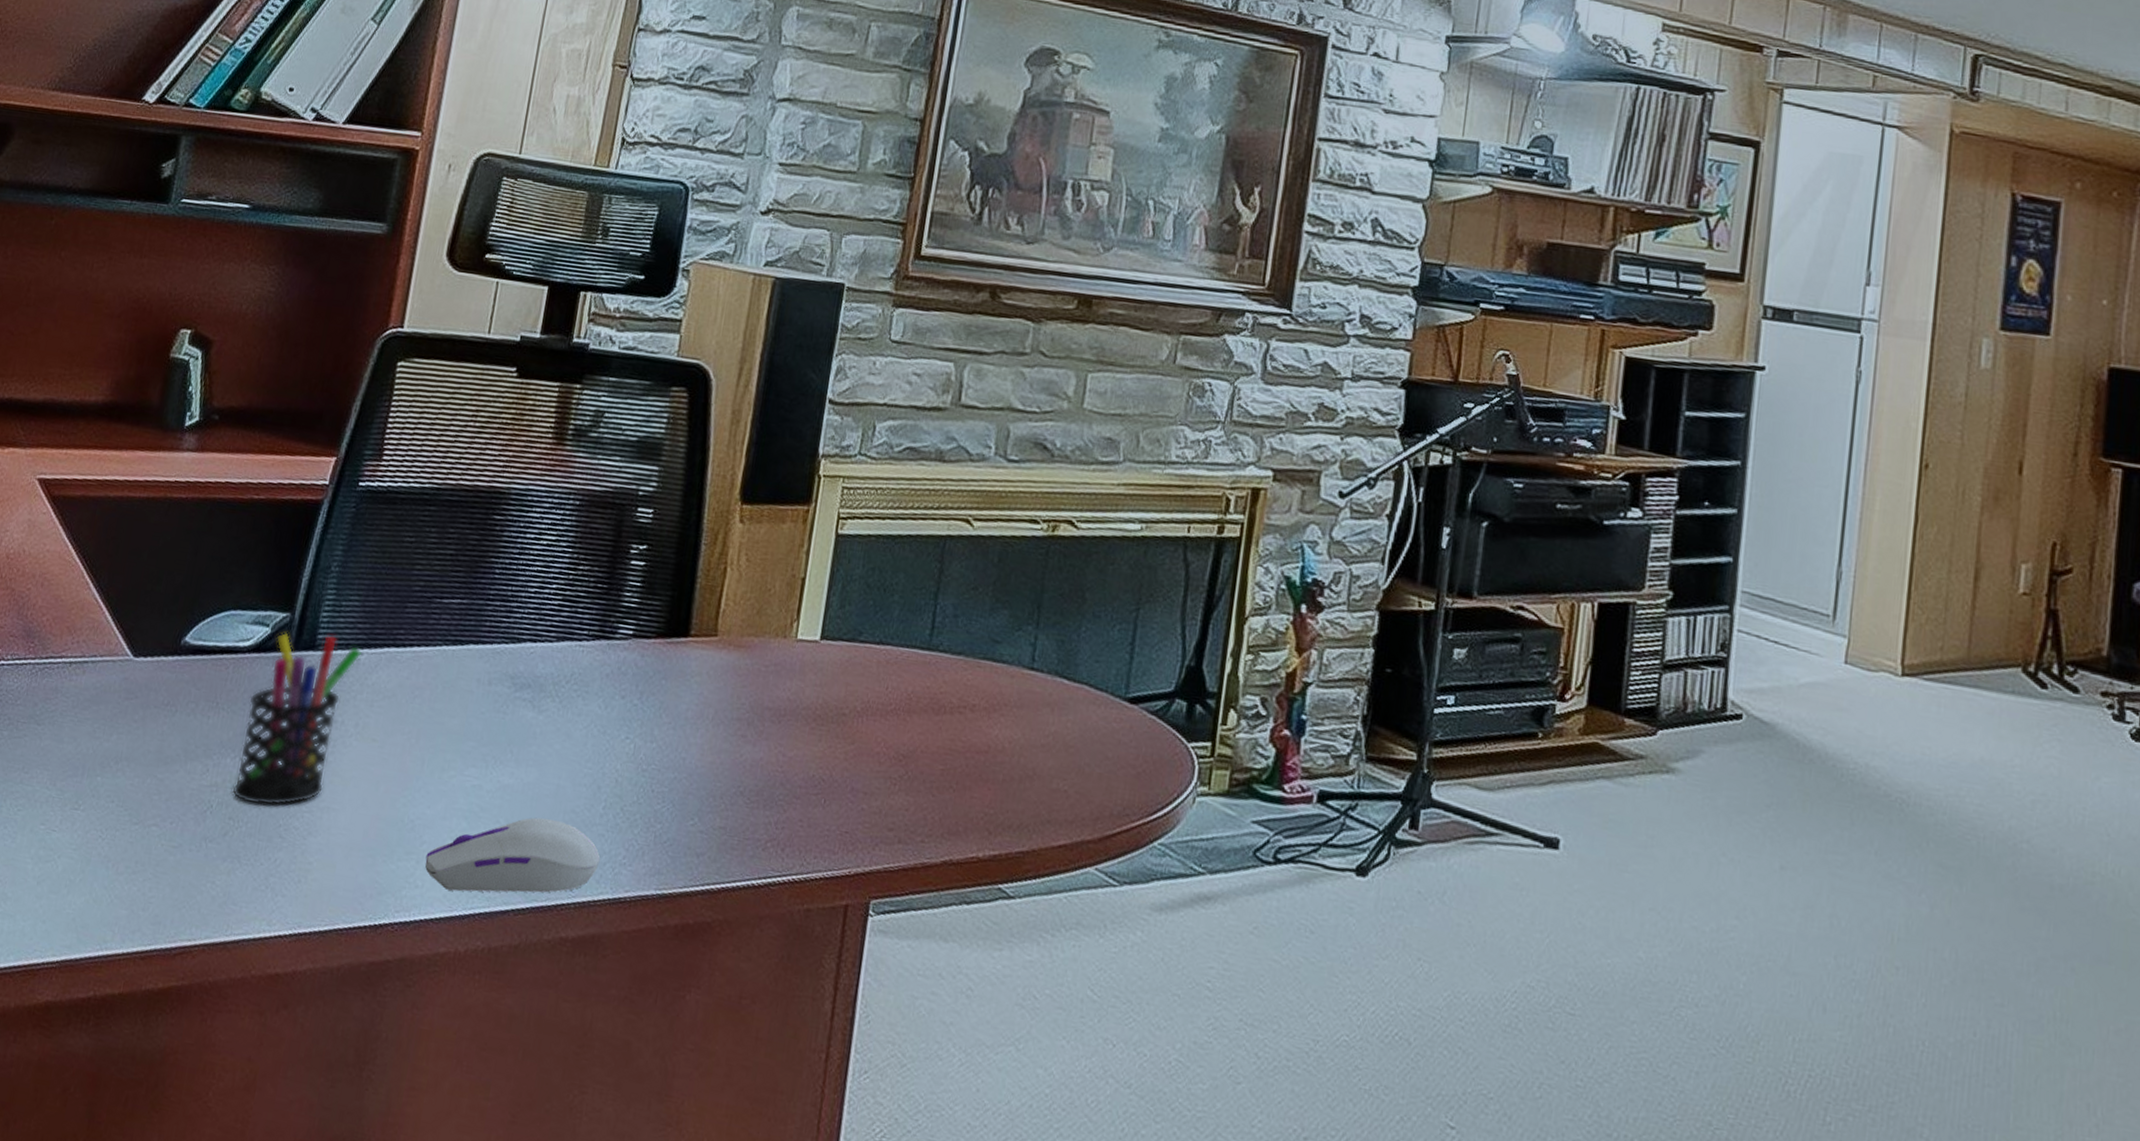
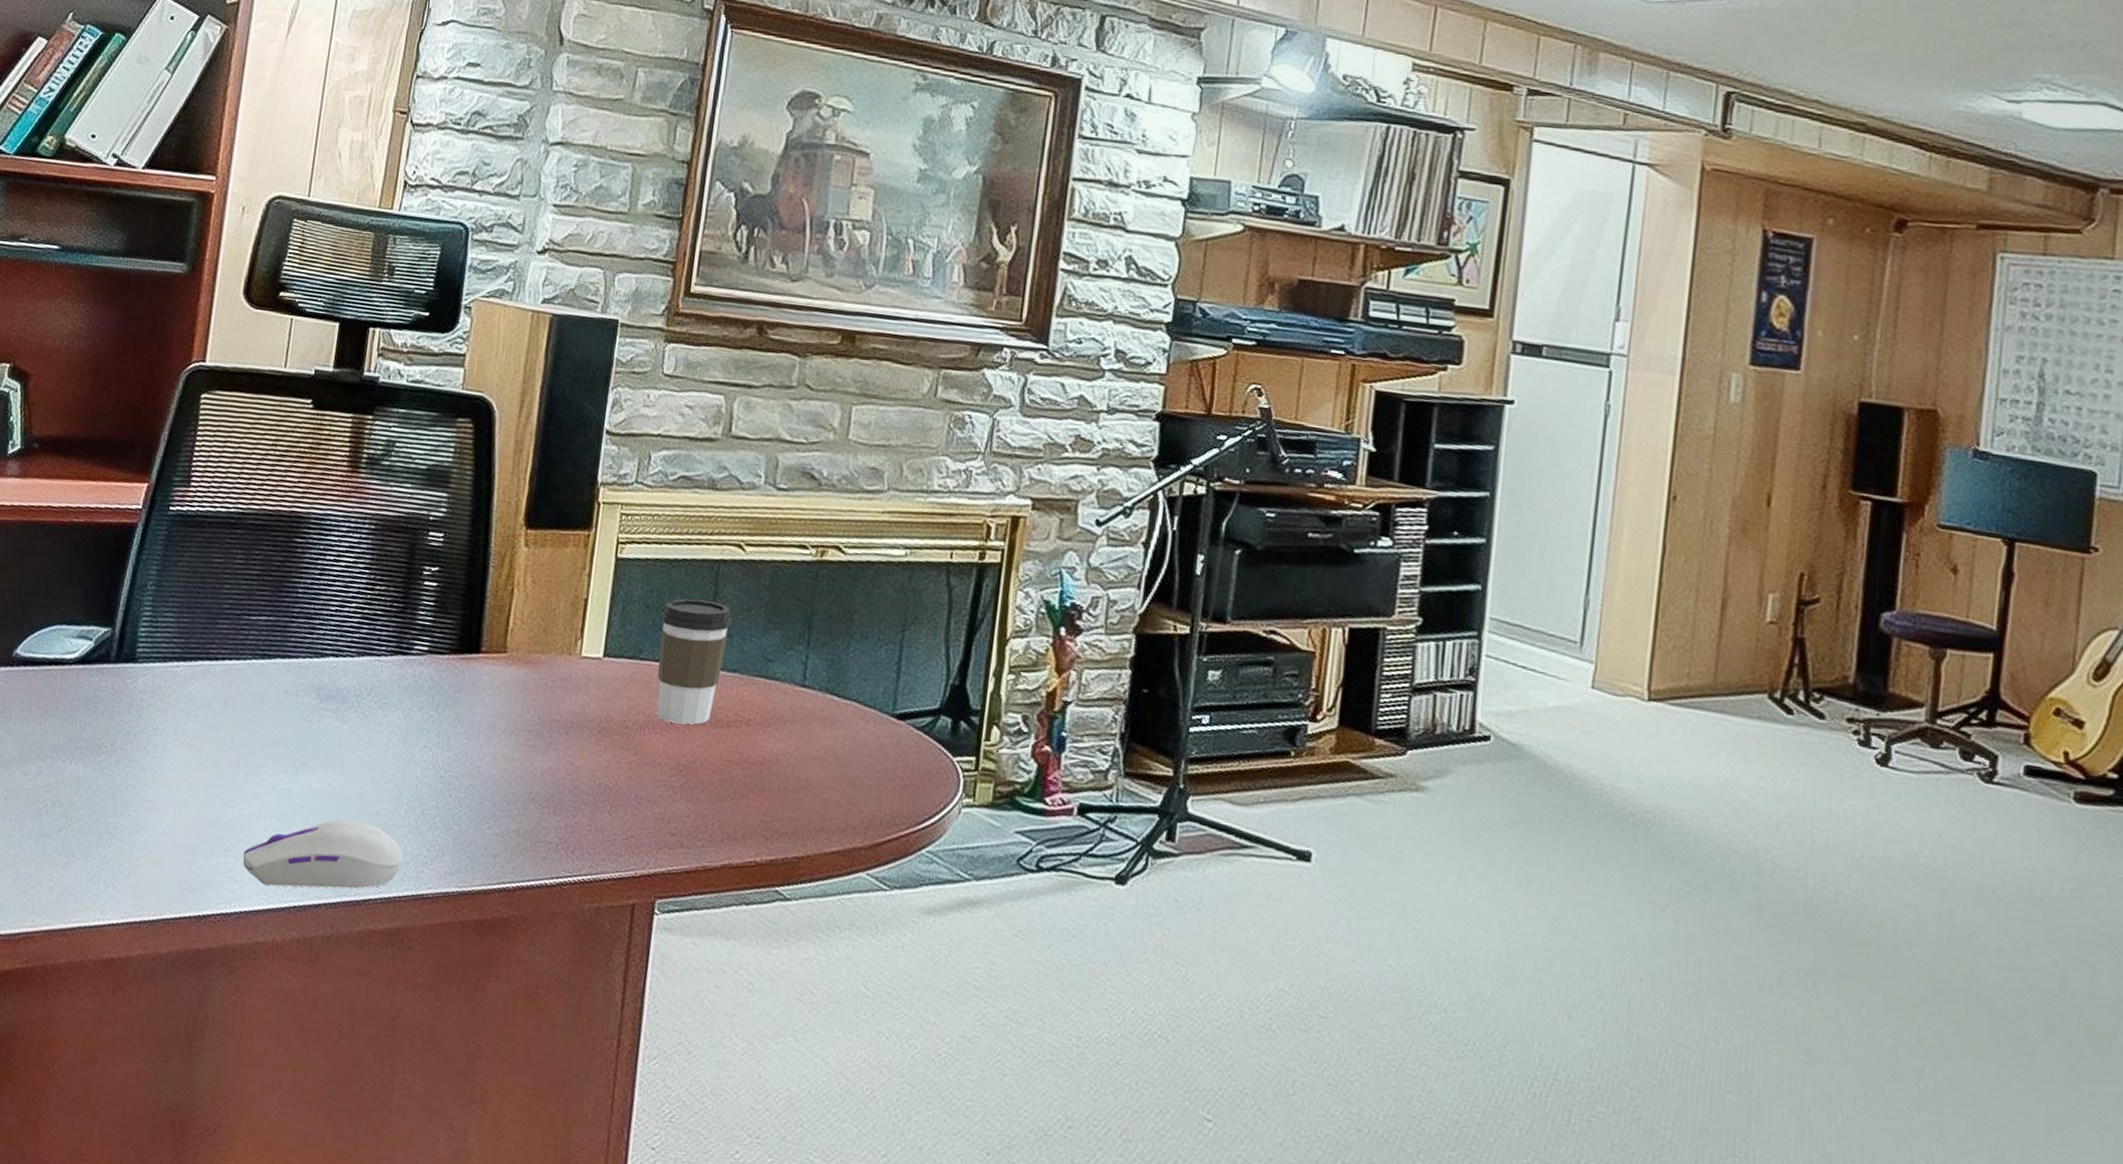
pen holder: present [232,632,362,806] -> none [64,645,178,806]
coffee cup: none [876,577,957,712] -> present [657,598,732,725]

